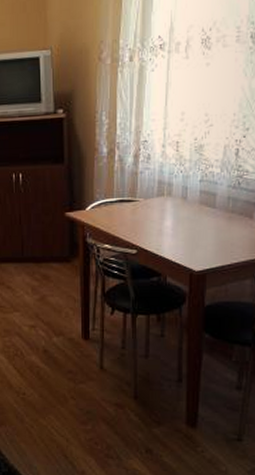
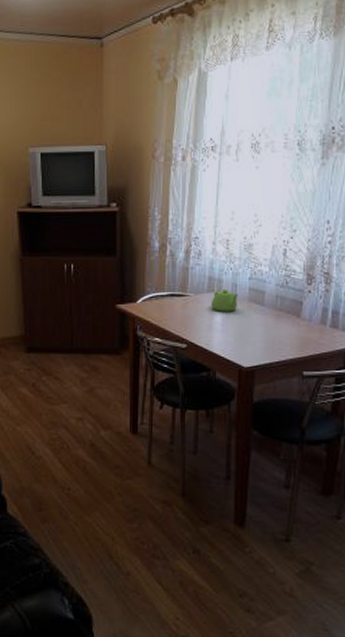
teapot: none [160,193,189,216] -> present [210,289,239,311]

